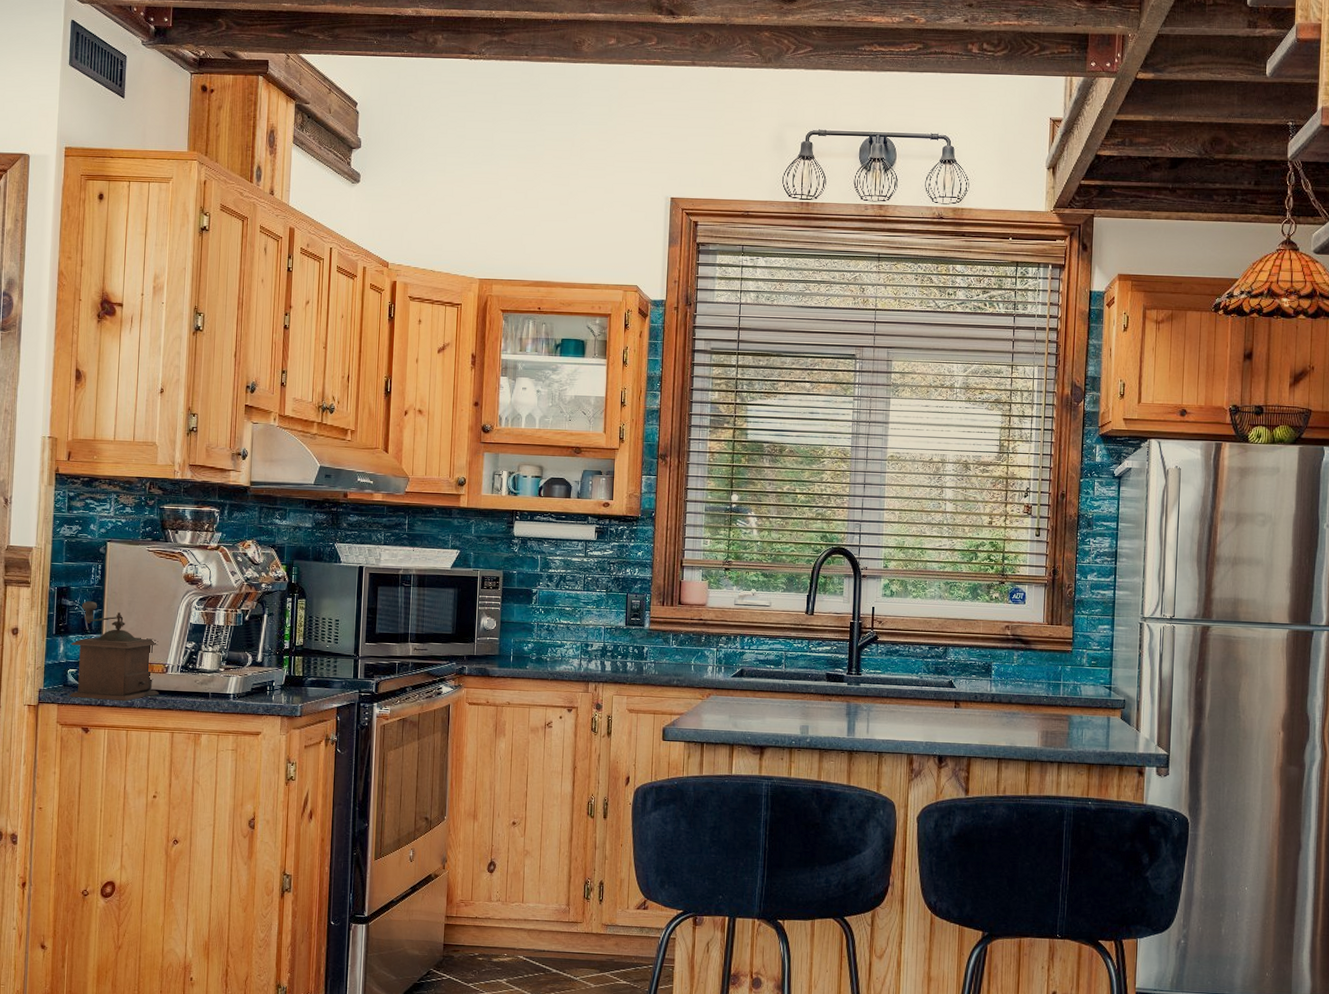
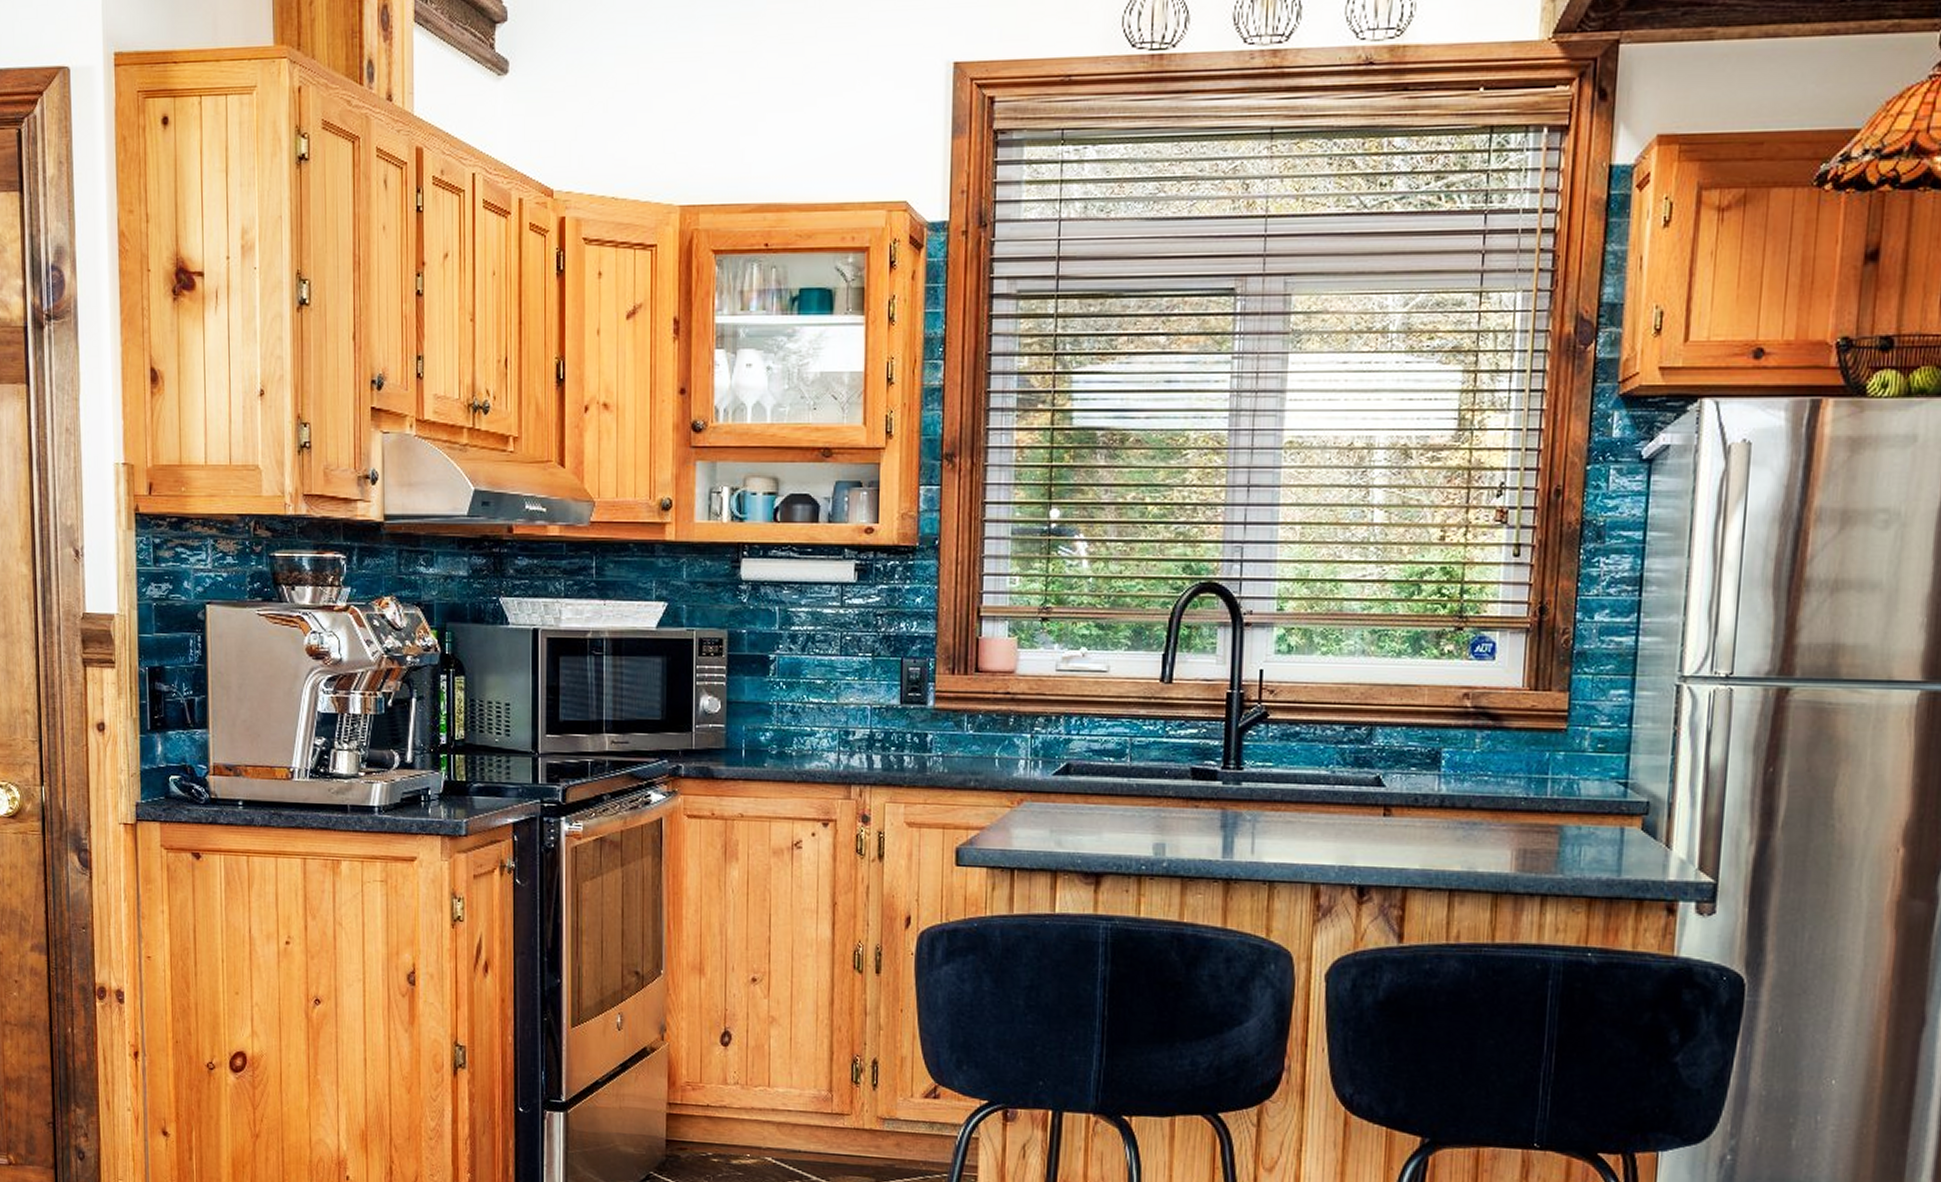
coffee grinder: present [69,601,159,702] -> none [171,685,285,818]

